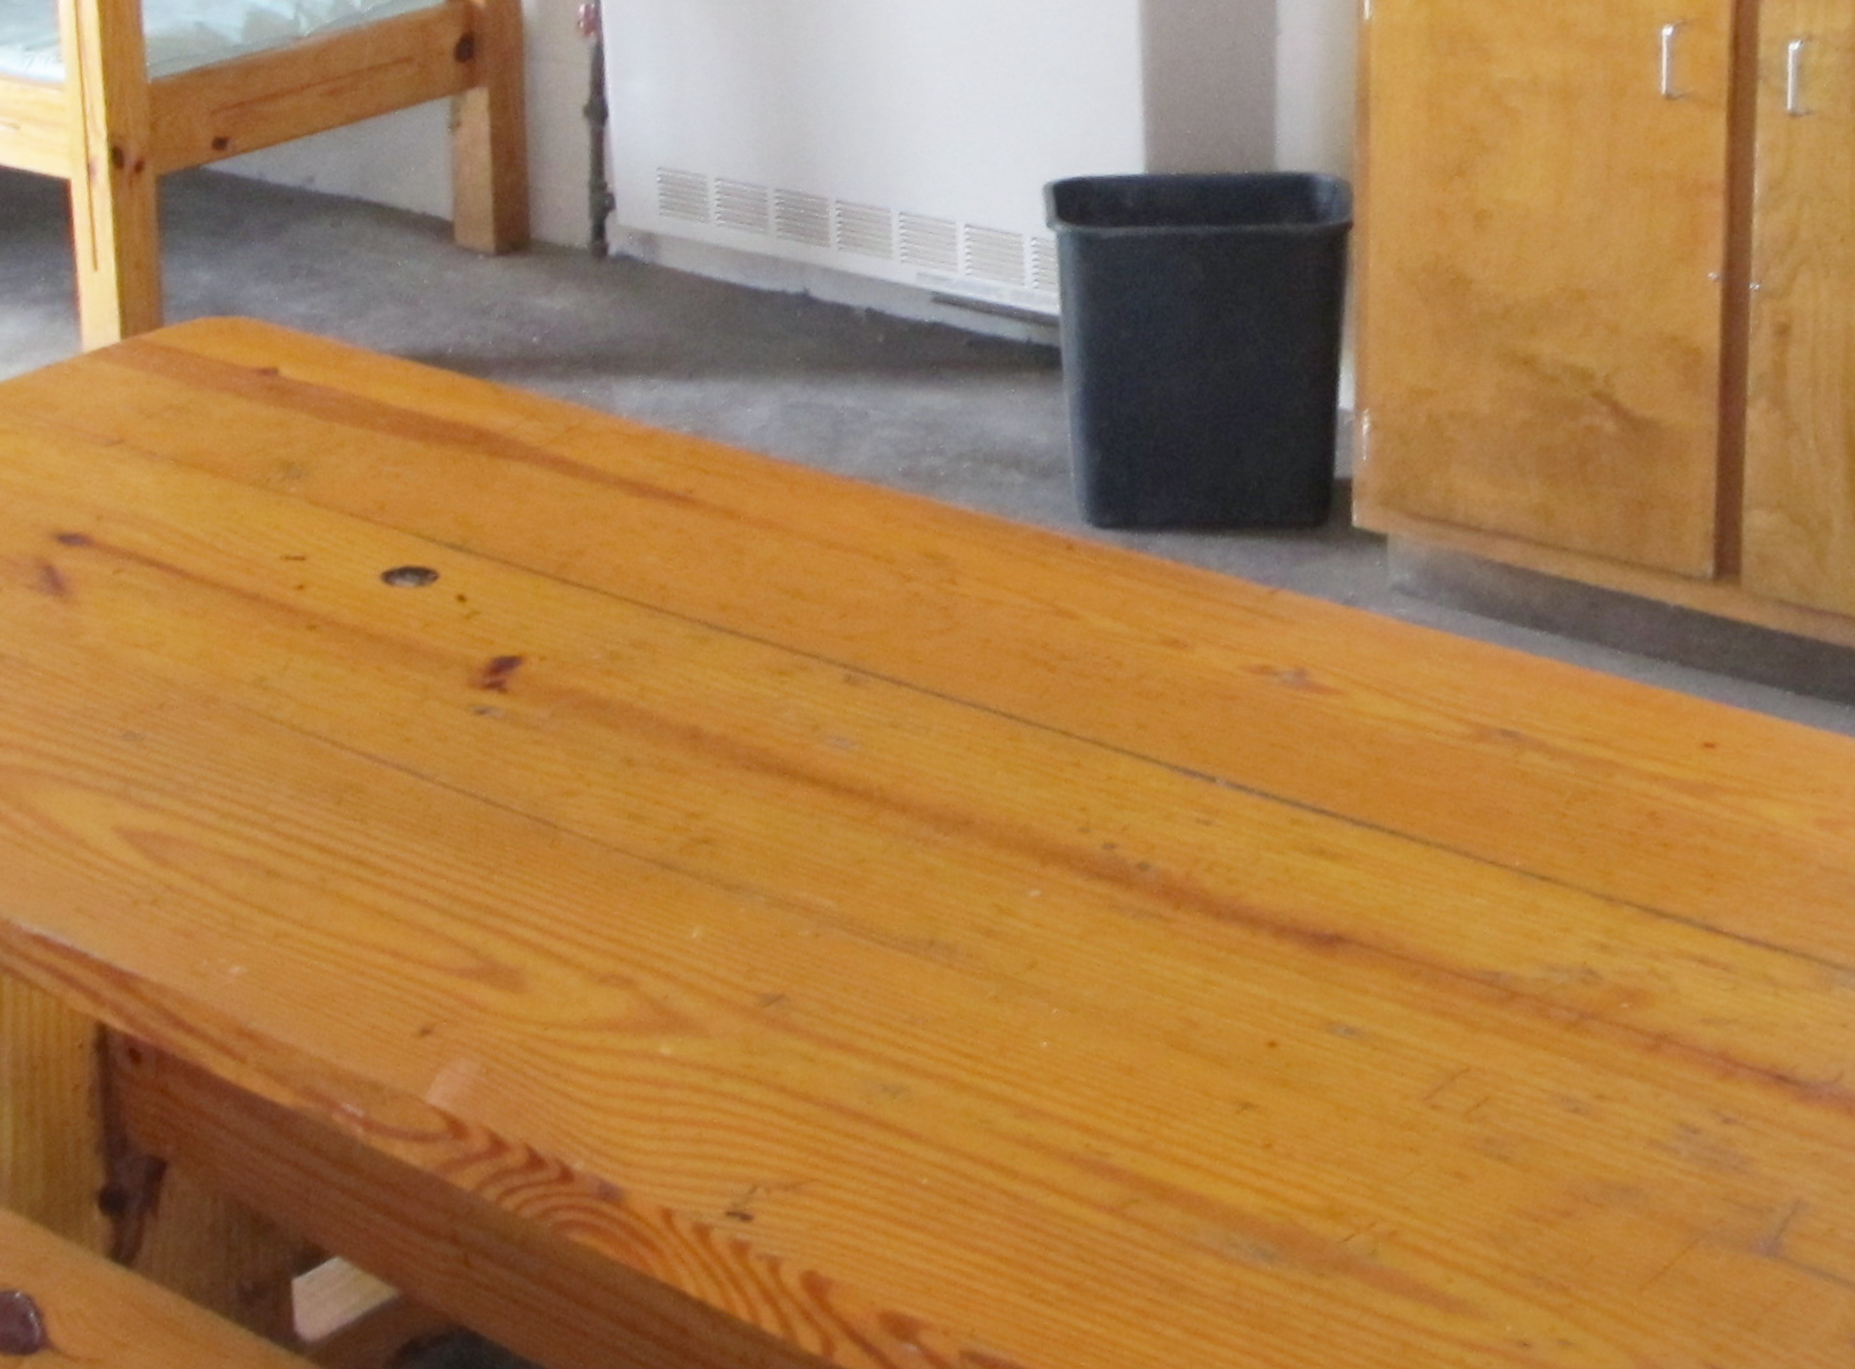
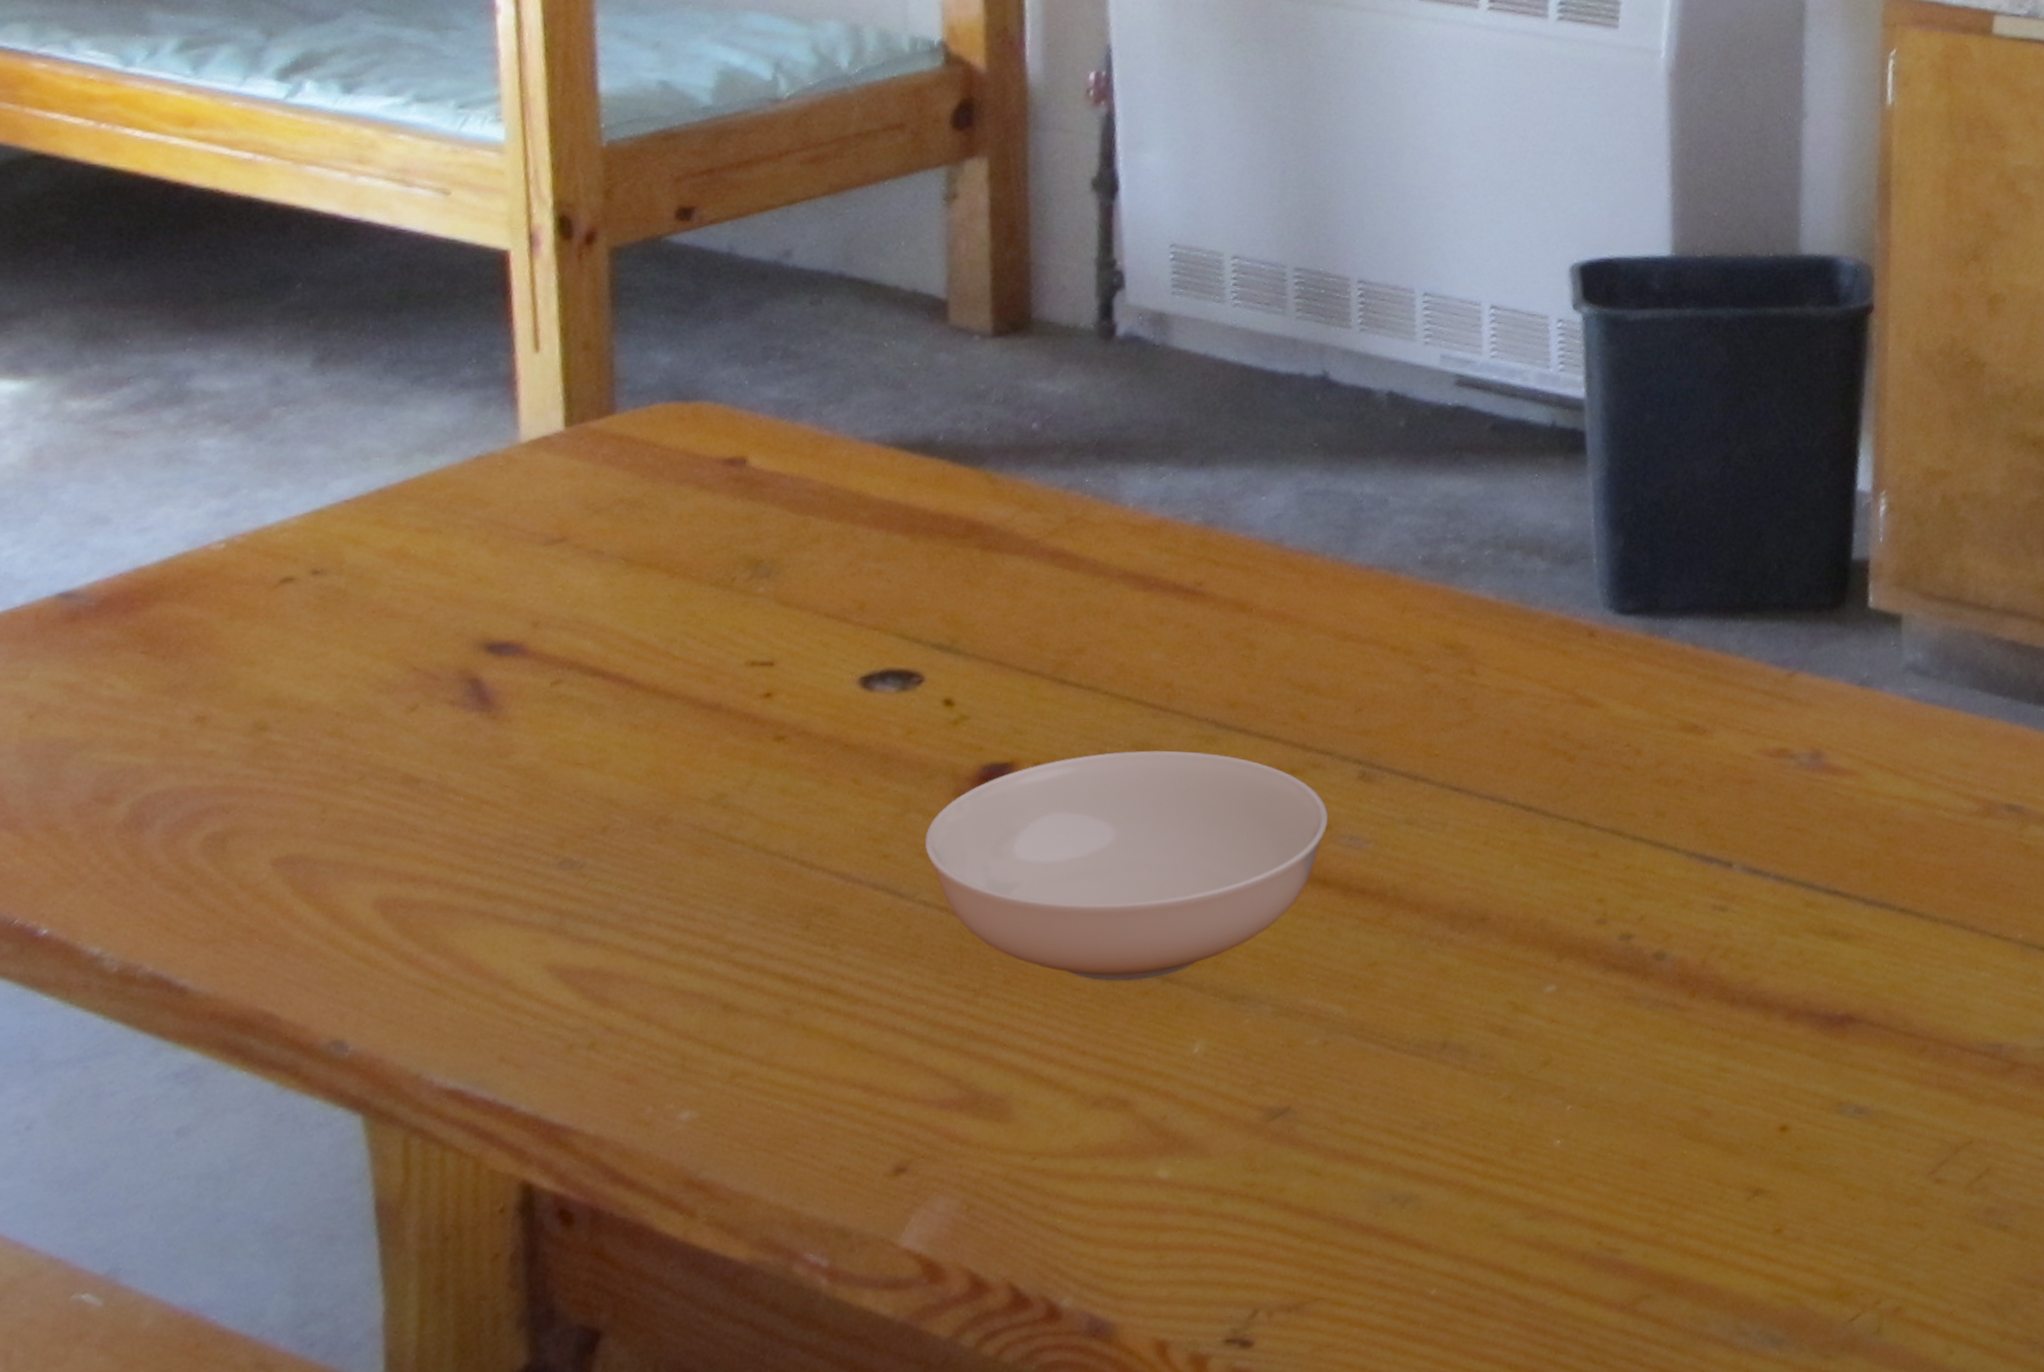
bowl: none [442,648,816,867] -> present [924,750,1329,982]

